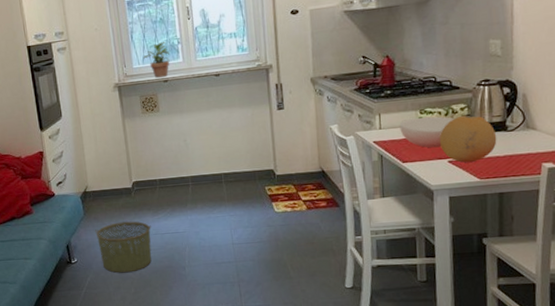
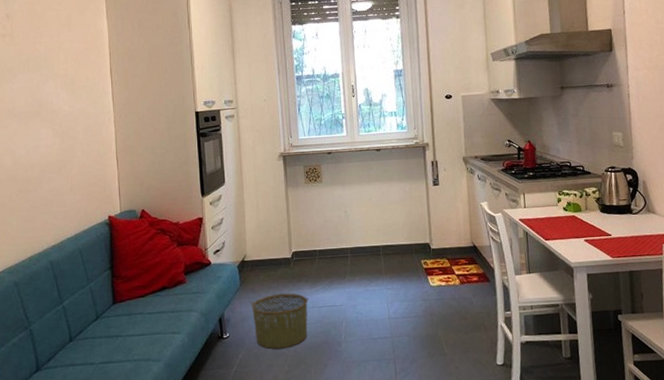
potted plant: present [143,41,170,79] -> none [309,115,335,150]
bowl: present [399,116,455,148] -> none [541,198,588,227]
fruit: present [439,115,497,163] -> none [575,198,625,242]

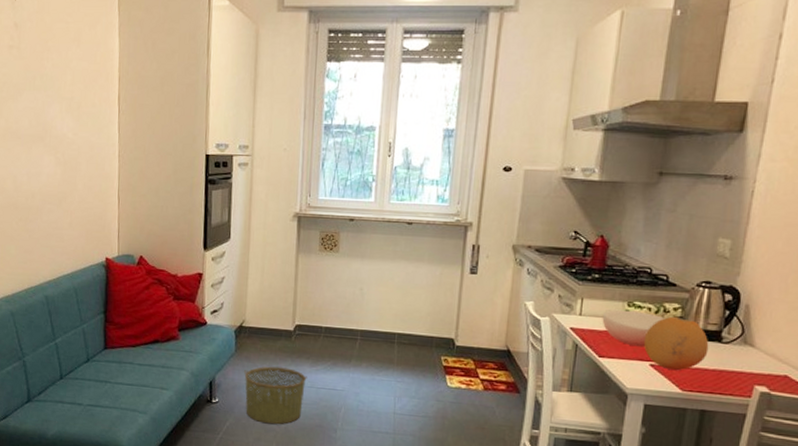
bowl: none [541,198,588,227] -> present [602,309,665,347]
fruit: none [575,198,625,242] -> present [643,316,709,370]

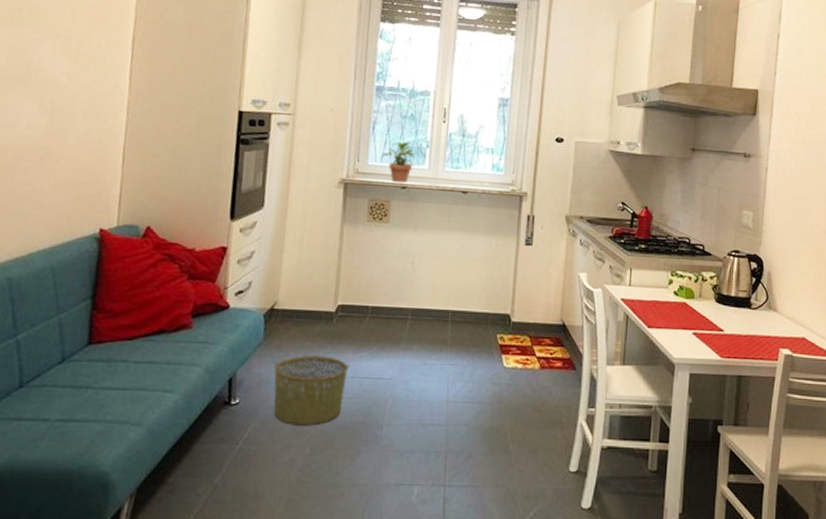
potted plant: none [332,175,362,216] -> present [383,141,415,184]
bowl: present [602,309,665,347] -> none [649,279,704,316]
fruit: present [643,316,709,370] -> none [686,284,741,337]

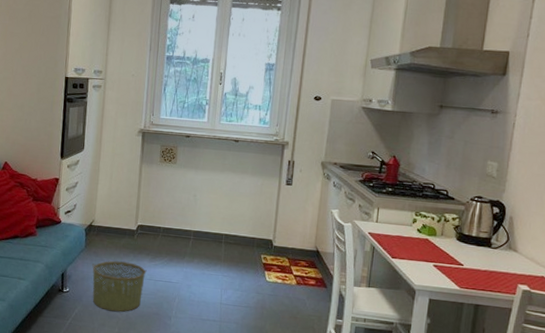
potted plant: present [383,141,415,184] -> none [172,99,197,133]

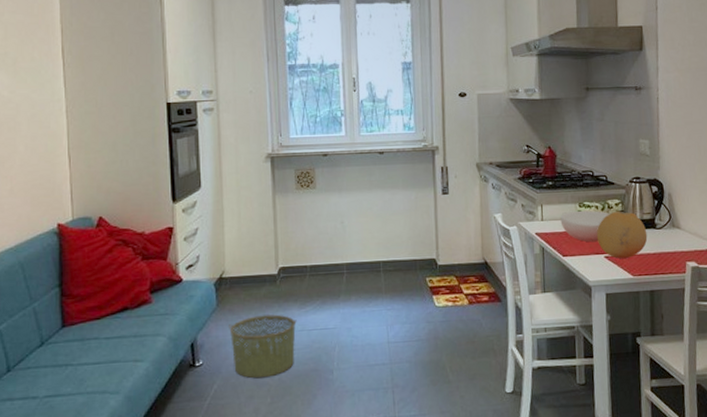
bowl: none [394,218,446,251] -> present [560,210,610,242]
fruit: none [428,225,481,271] -> present [596,210,648,259]

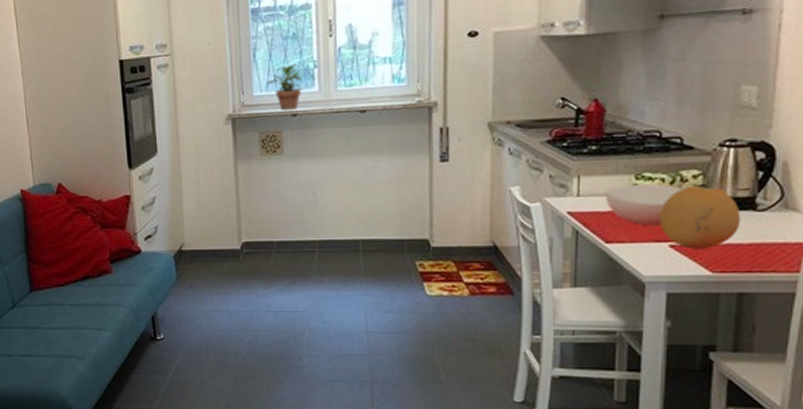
basket: present [229,314,297,379] -> none [189,292,262,358]
potted plant: none [302,112,332,152] -> present [267,63,303,112]

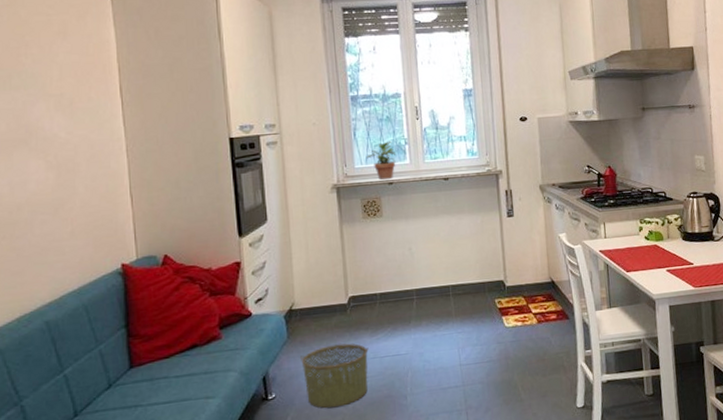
basket: none [189,292,262,358] -> present [300,343,369,409]
bowl: present [605,183,683,226] -> none [622,226,670,257]
fruit: present [659,185,741,249] -> none [657,225,707,271]

